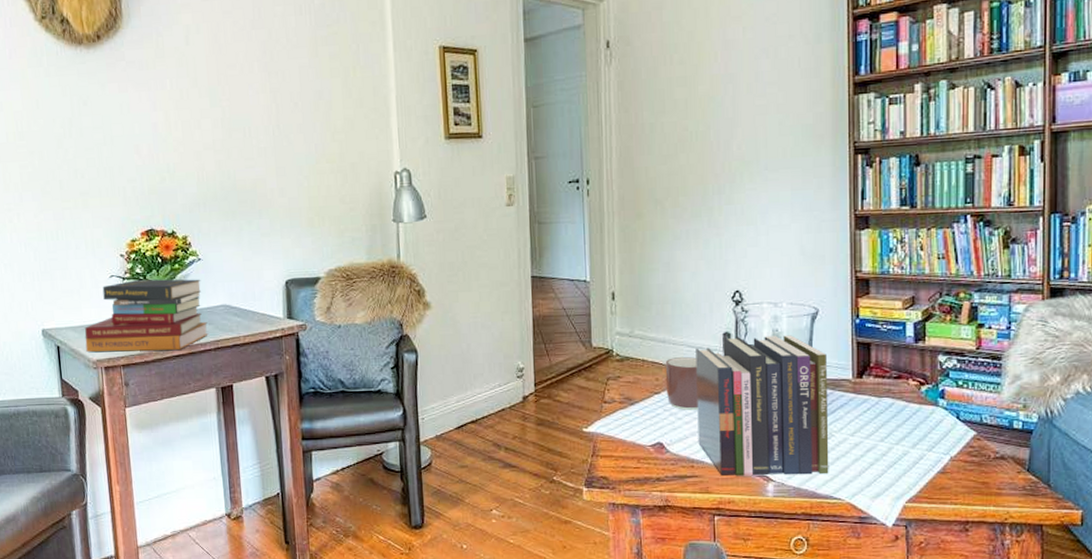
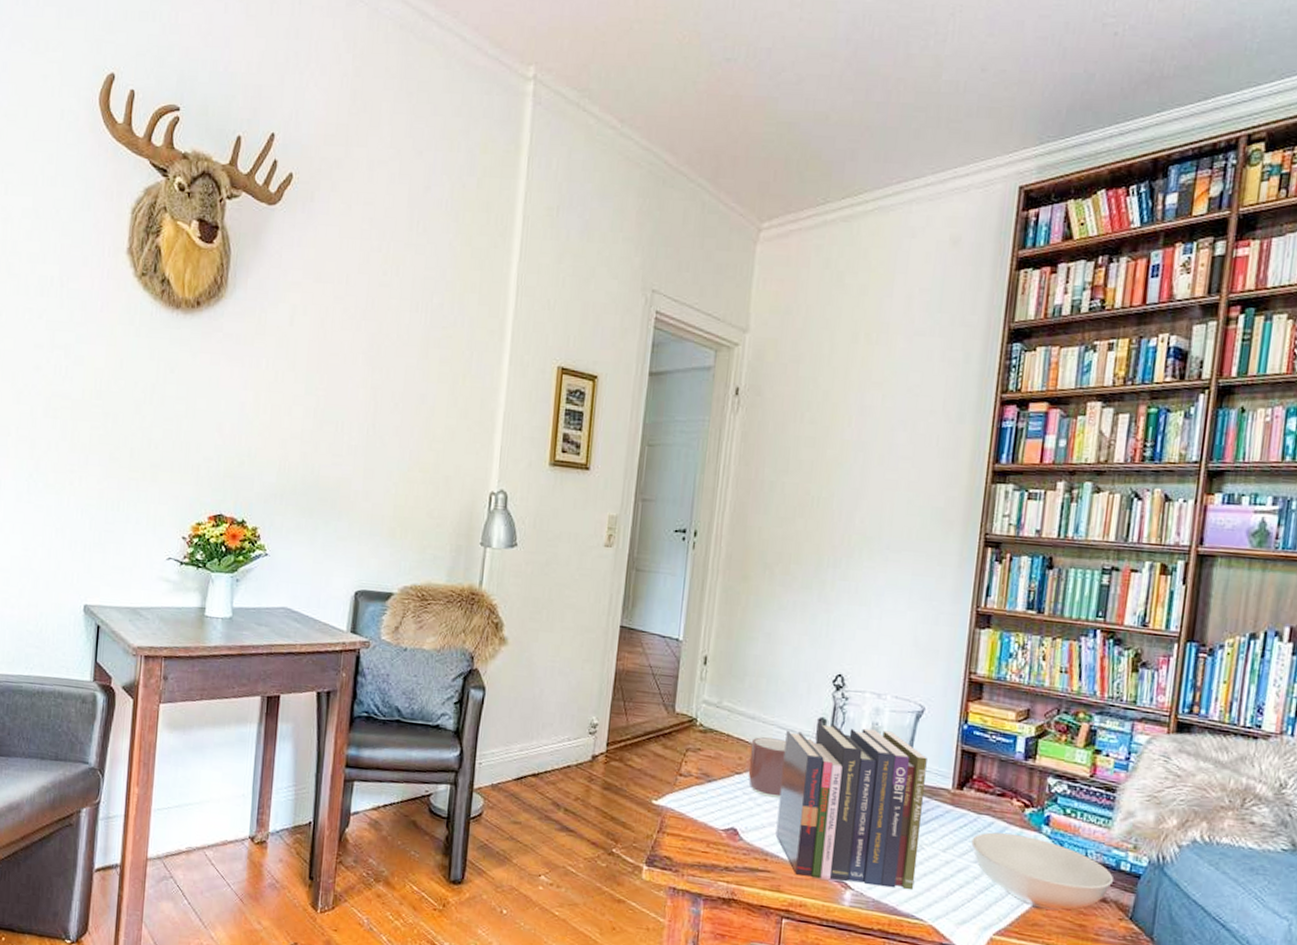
books: present [85,279,208,352] -> none [128,566,265,650]
bowl: none [876,411,1009,473] -> present [971,832,1114,911]

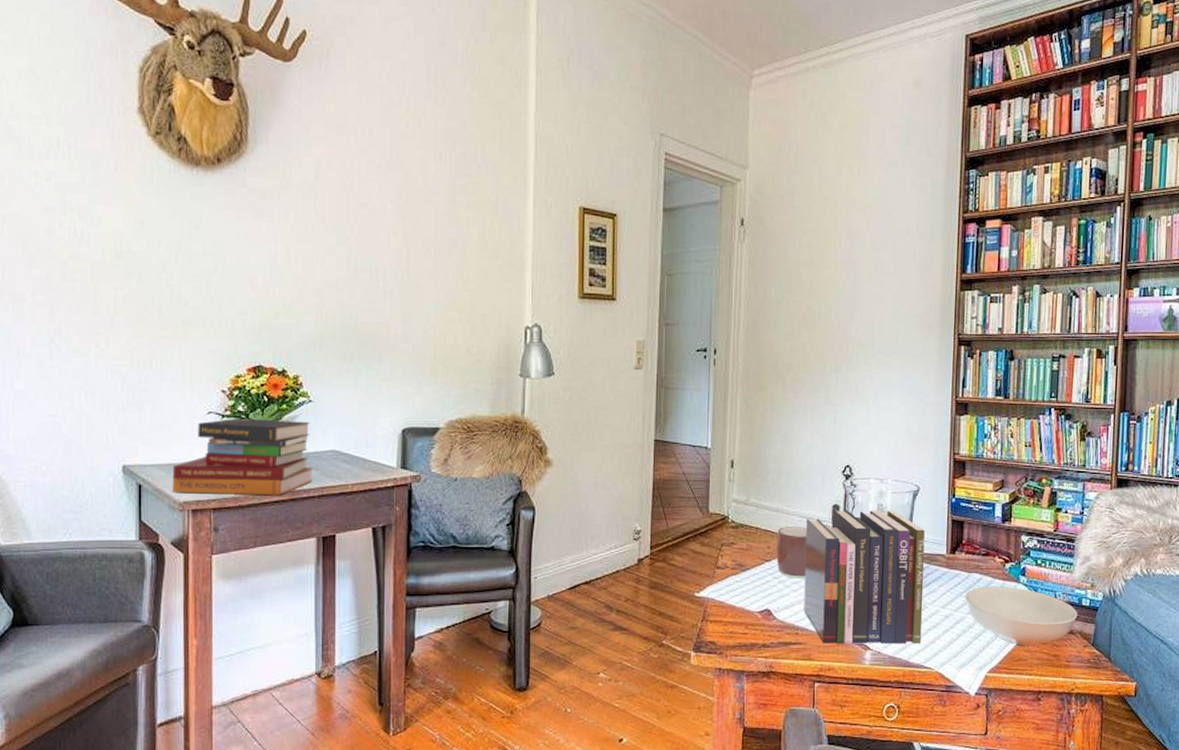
books: none [128,566,265,650] -> present [172,418,313,496]

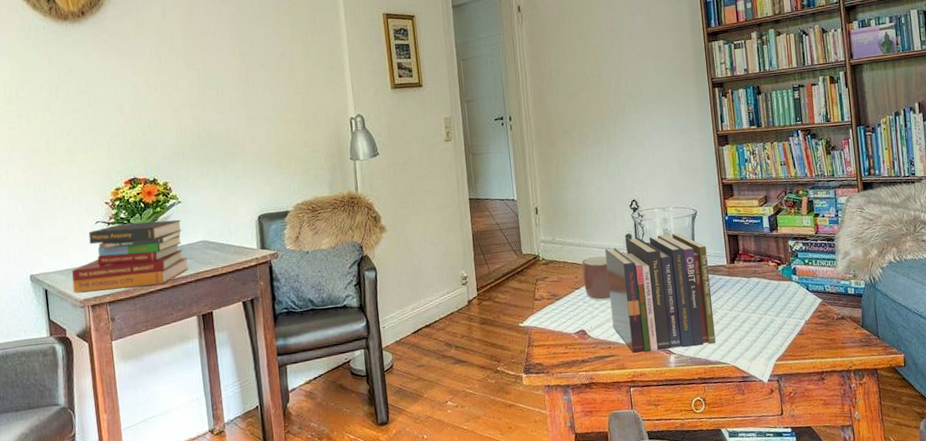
bowl: present [965,587,1078,646] -> none [748,285,846,335]

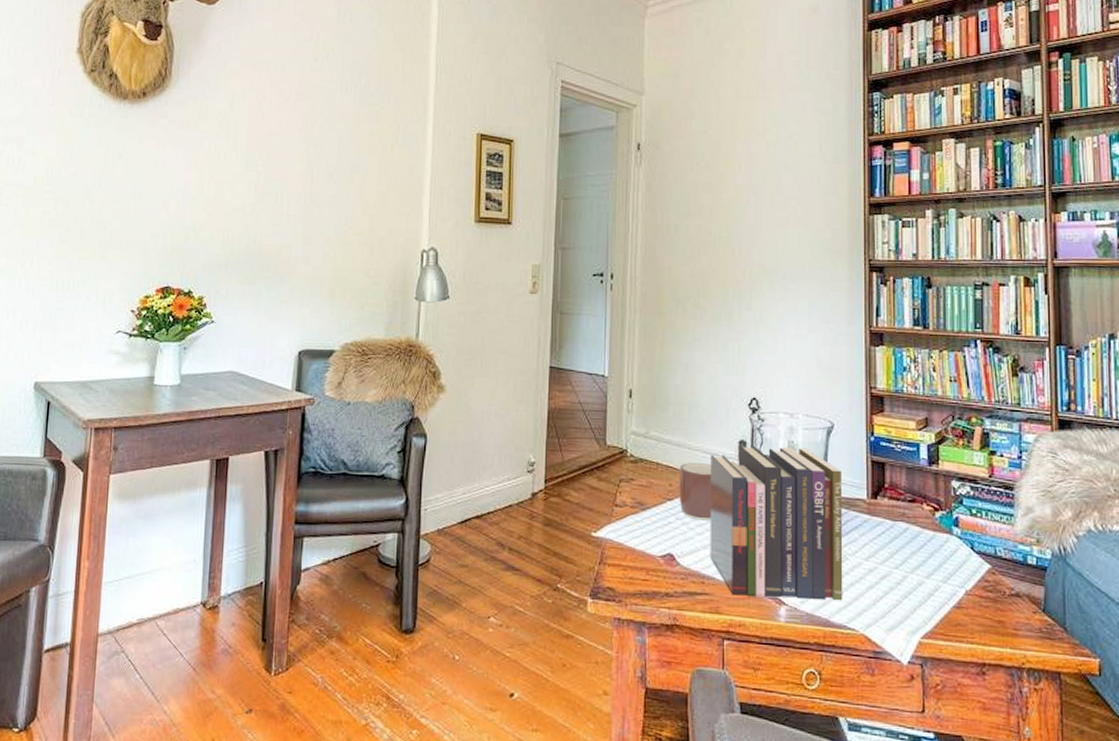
books: present [72,219,189,293] -> none [78,337,211,416]

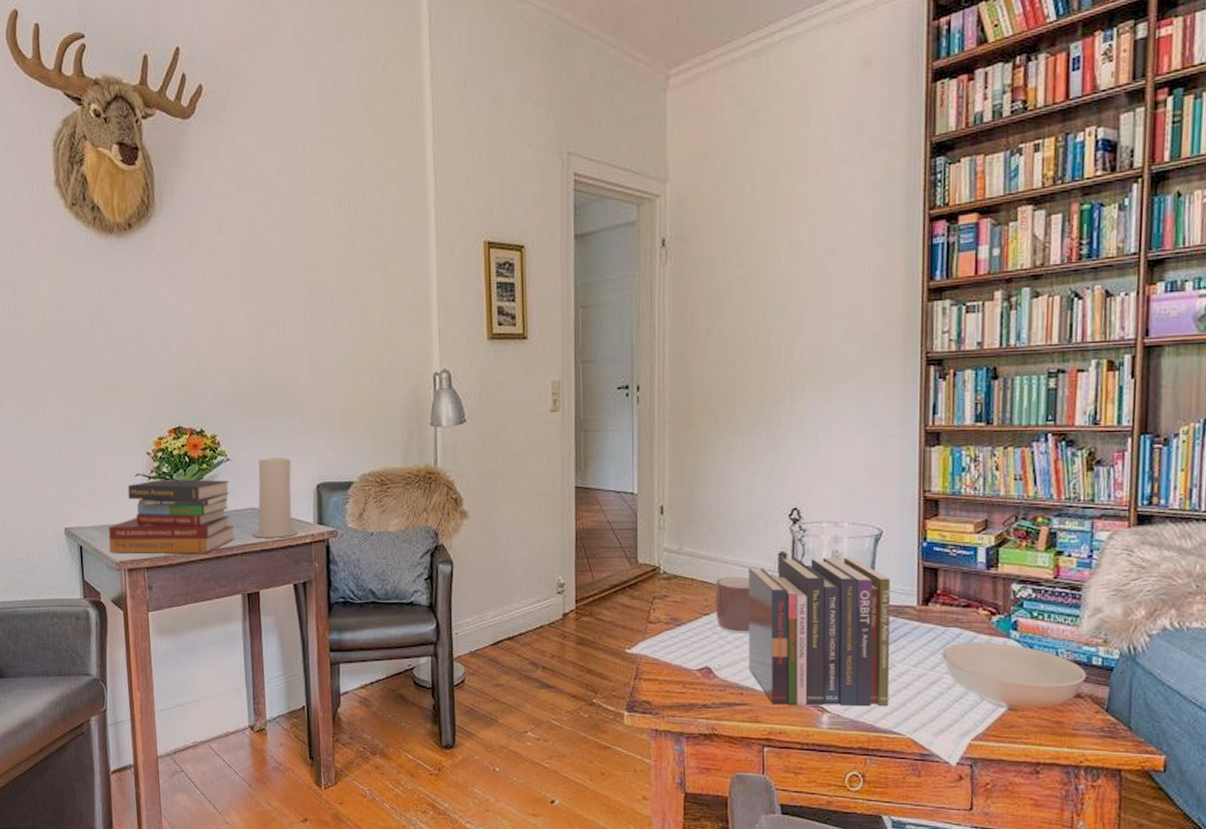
books: none [78,337,211,416] -> present [108,478,235,554]
candle: none [228,322,275,403] -> present [251,457,297,538]
bowl: none [891,537,1024,609] -> present [942,643,1087,711]

